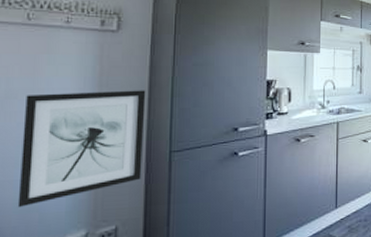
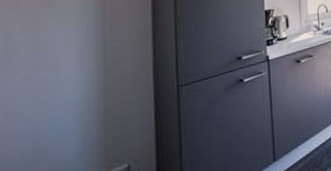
wall art: present [17,90,146,207] -> none [24,31,151,160]

